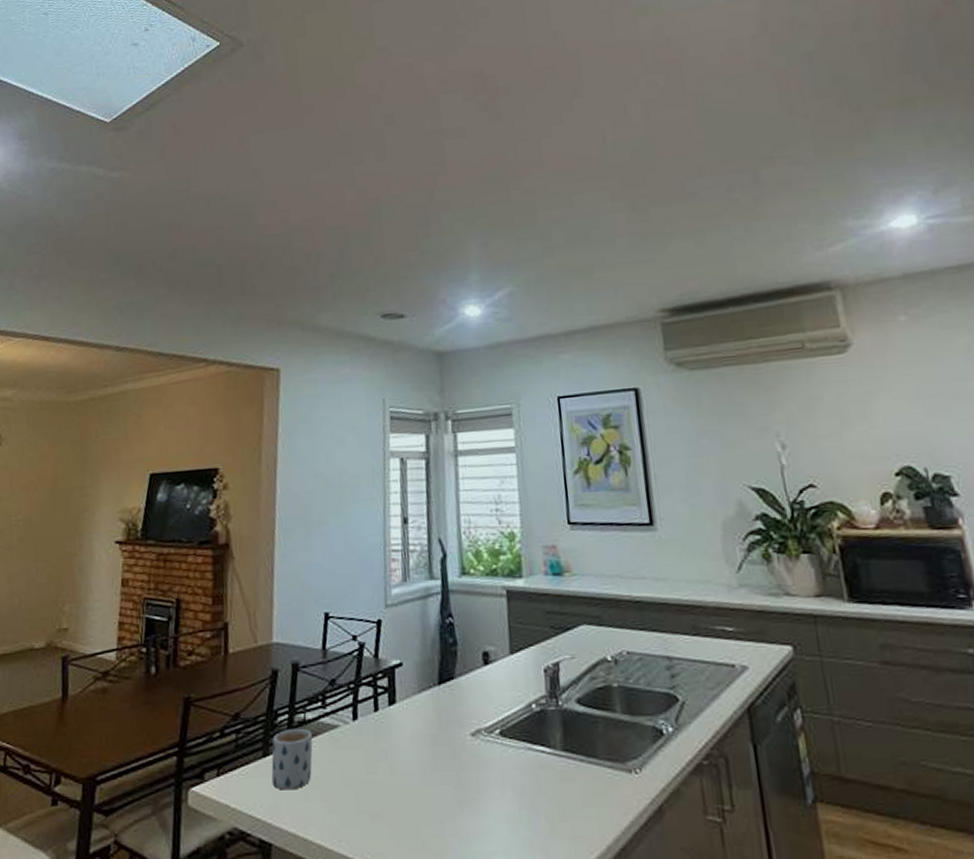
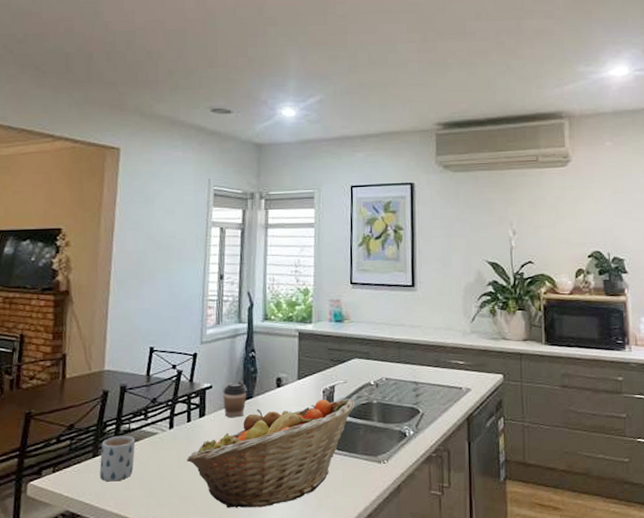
fruit basket: none [376,680,589,833] -> present [187,398,355,508]
coffee cup: none [416,655,447,706] -> present [223,380,247,418]

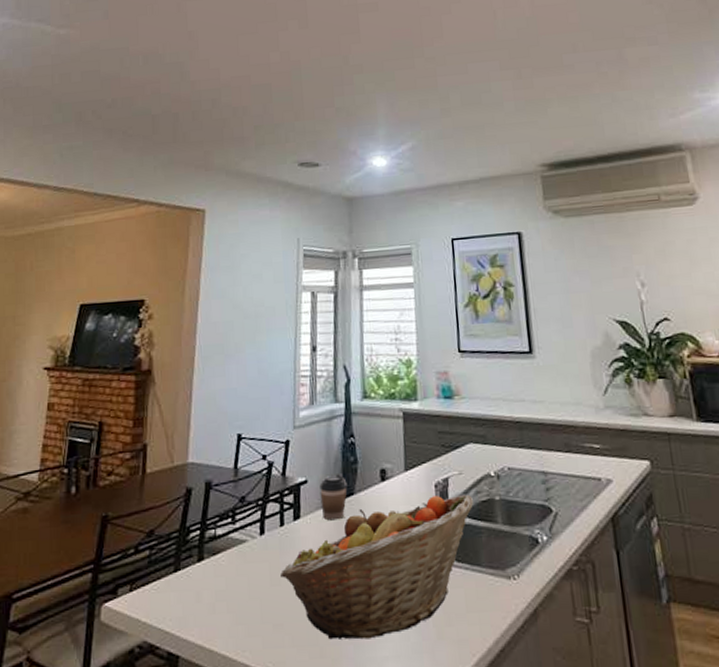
mug: present [99,435,136,482] -> none [181,543,222,604]

